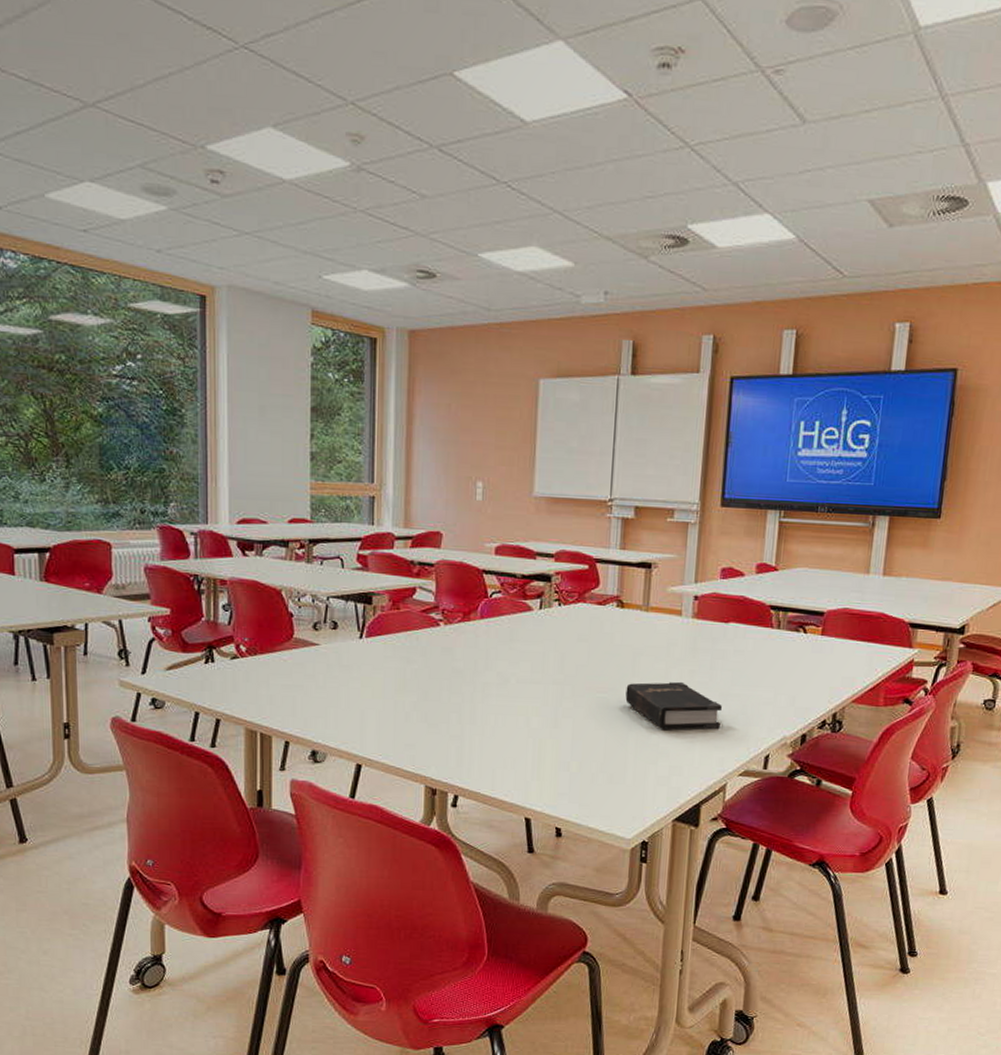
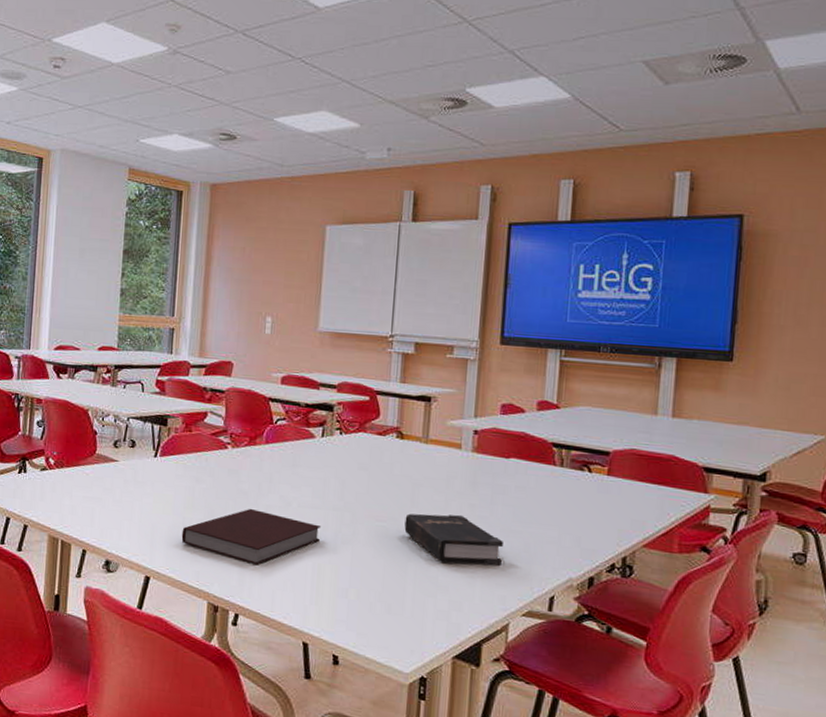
notebook: none [394,687,542,745] -> present [181,508,322,566]

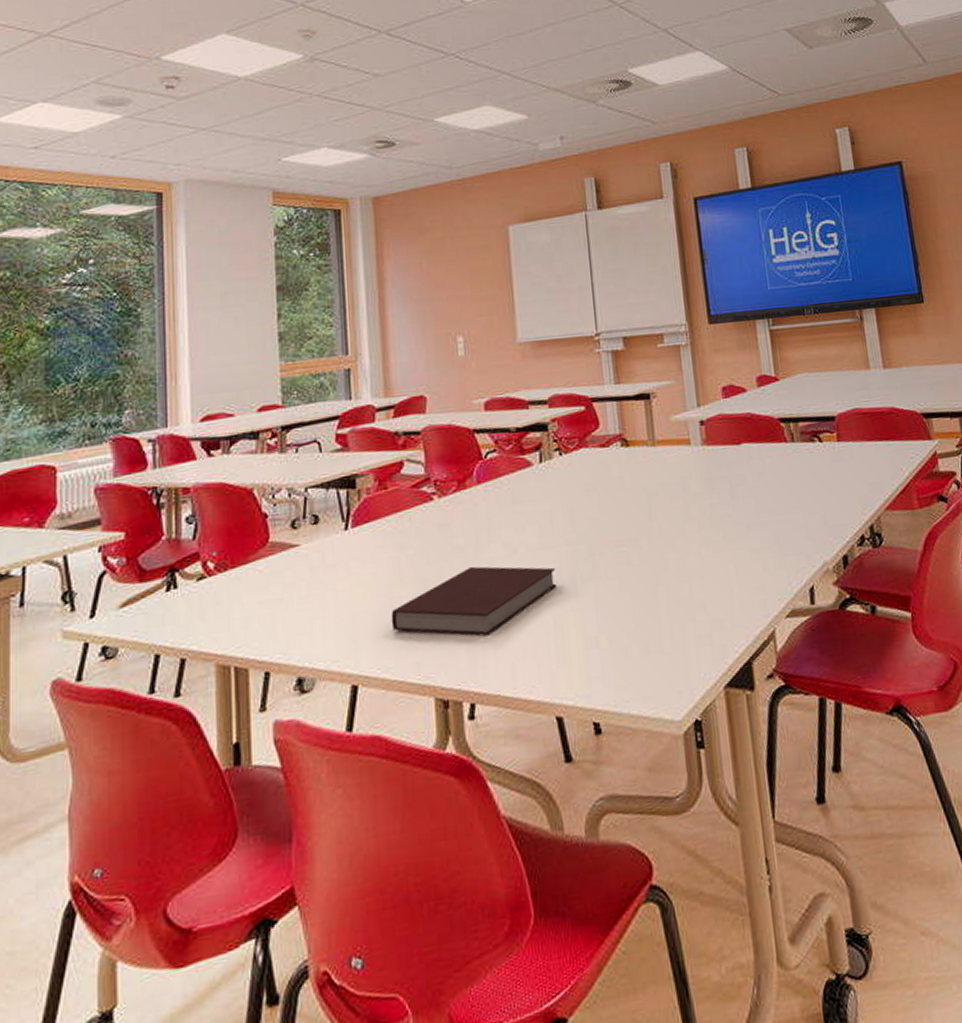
hardback book: present [404,513,503,566] -> none [646,518,755,578]

